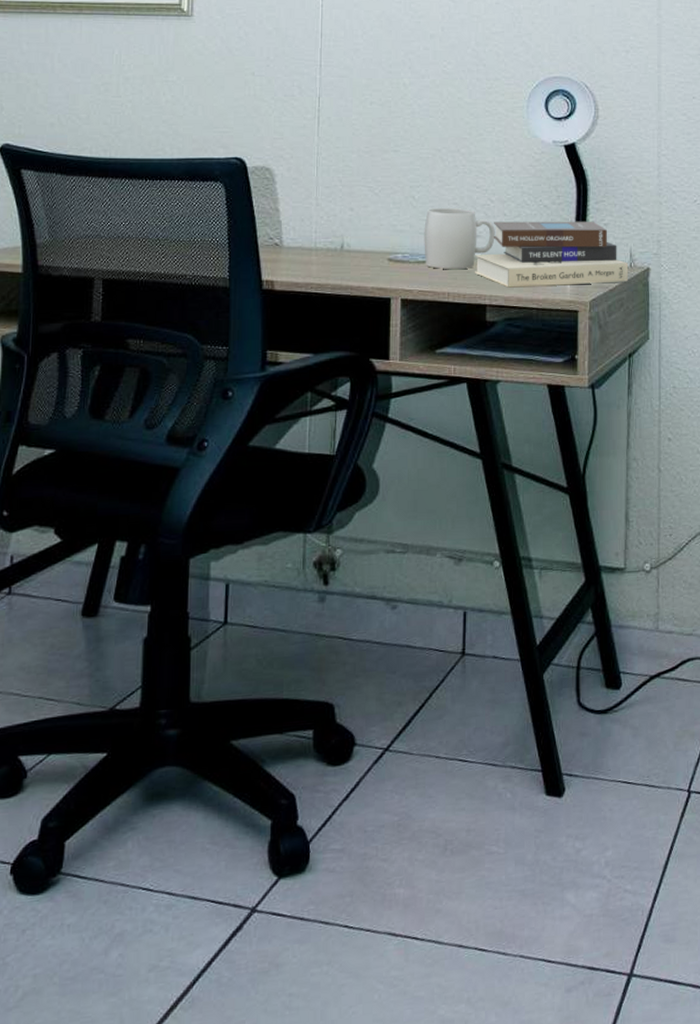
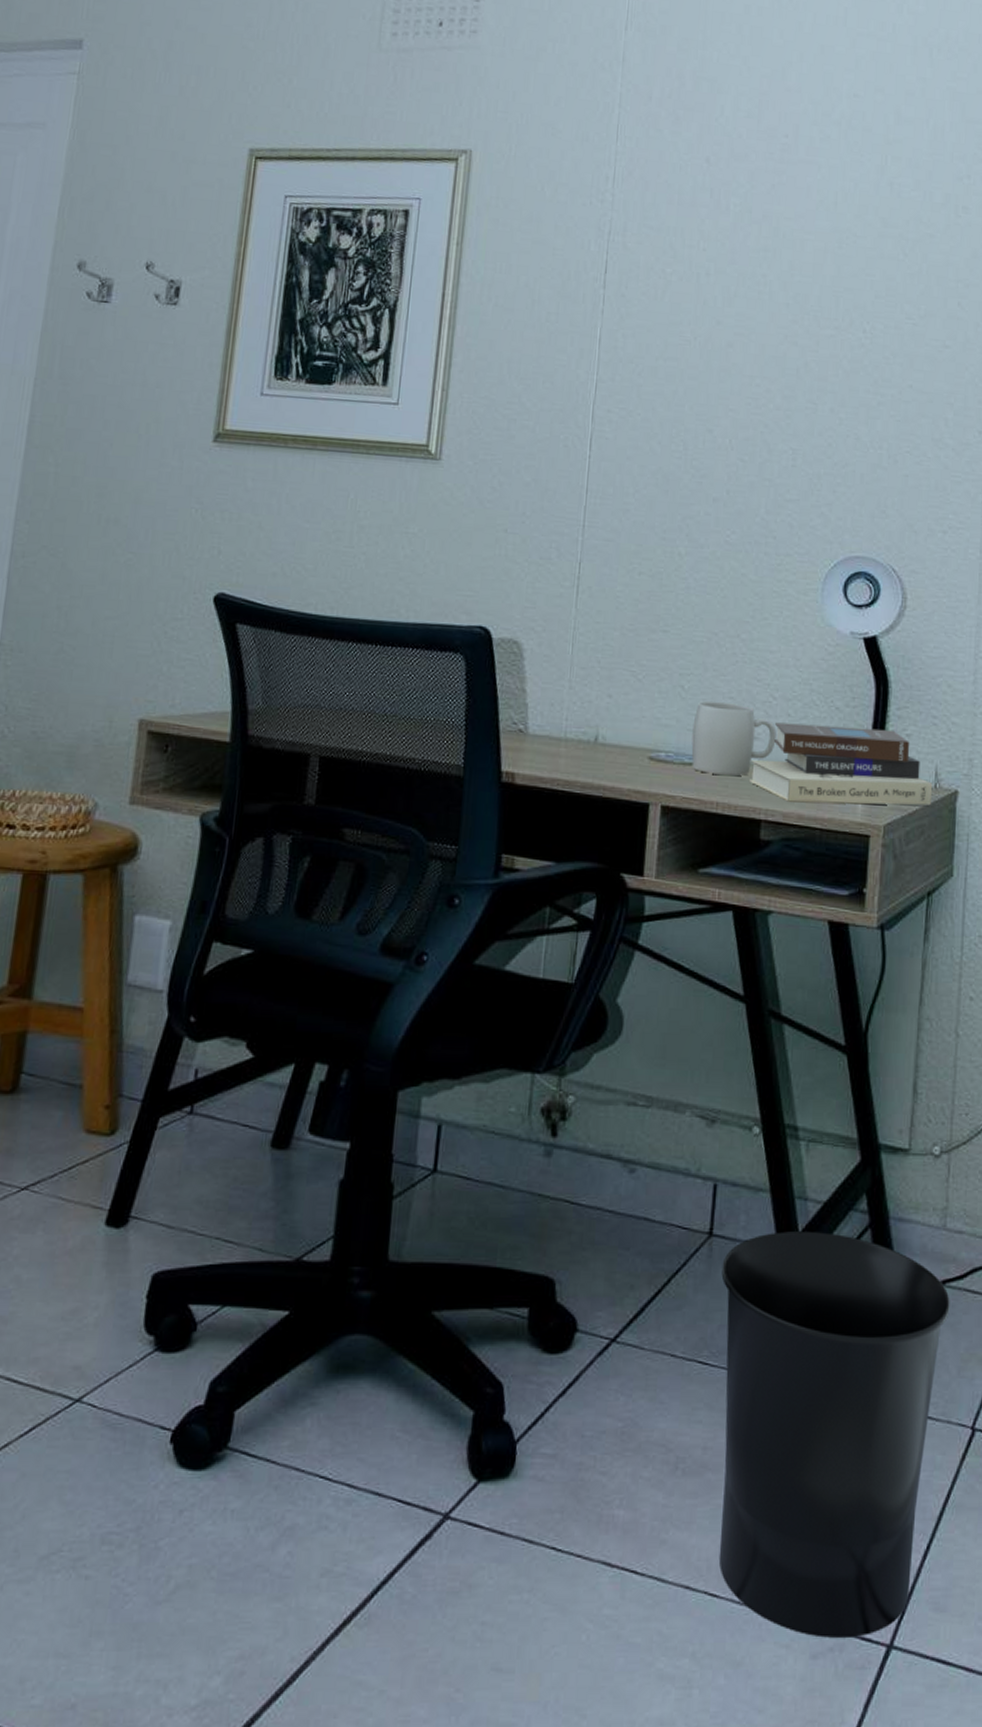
waste bin: none [474,643,665,974] -> present [718,1231,950,1638]

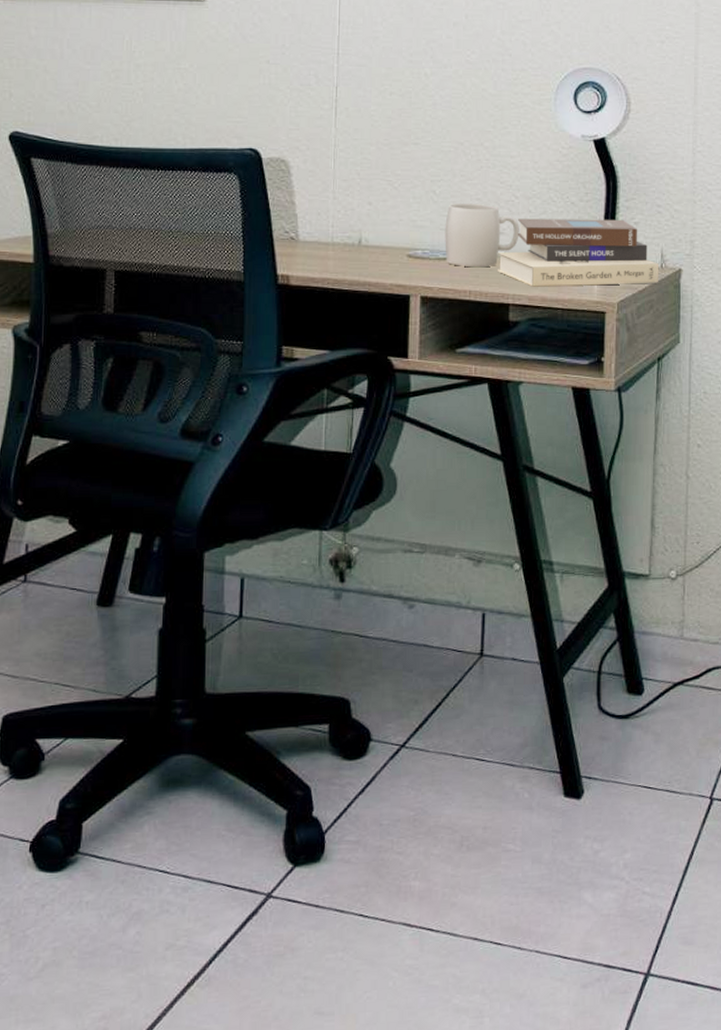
waste bin: present [718,1231,950,1638] -> none [492,647,689,971]

